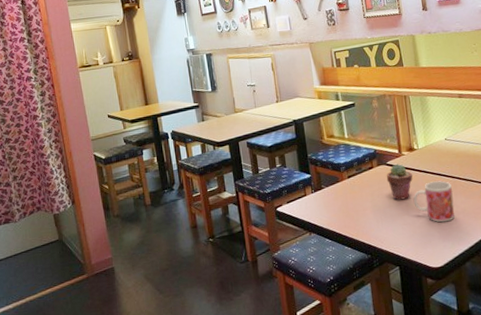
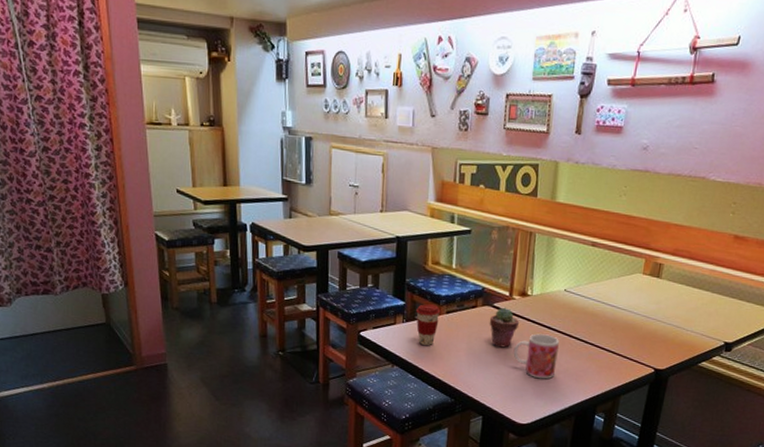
coffee cup: none [321,172,343,210] -> present [416,304,441,345]

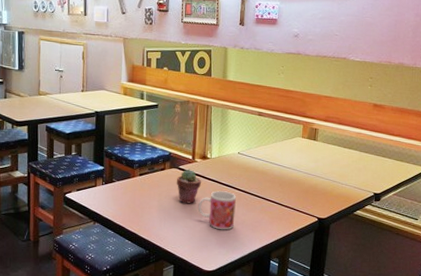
coffee cup: present [416,304,441,345] -> none [114,168,135,204]

